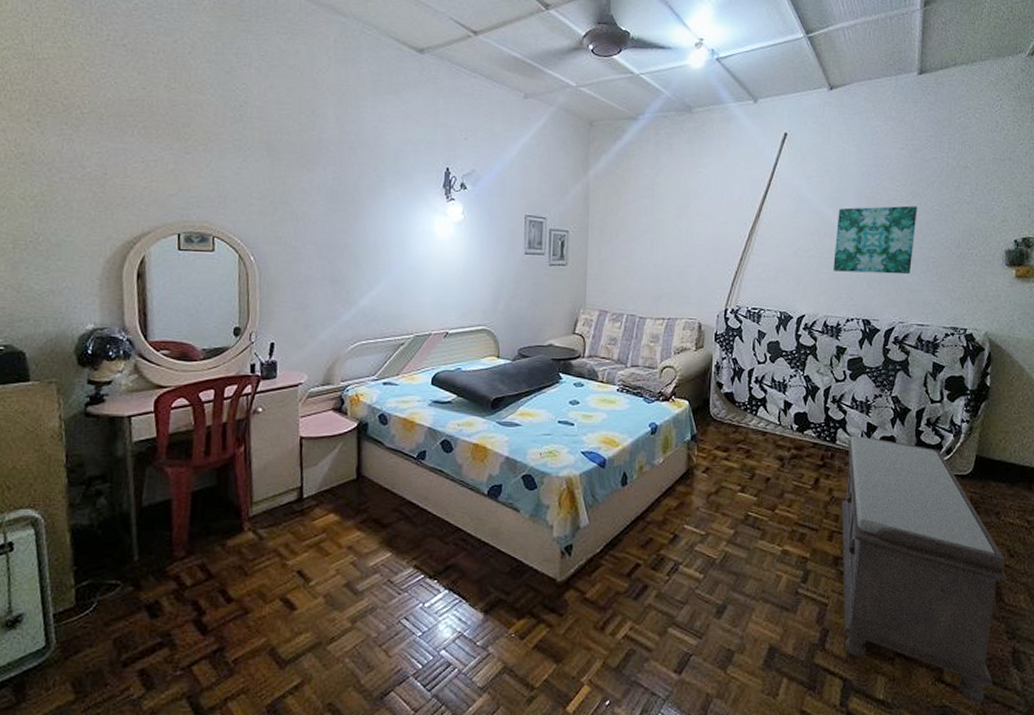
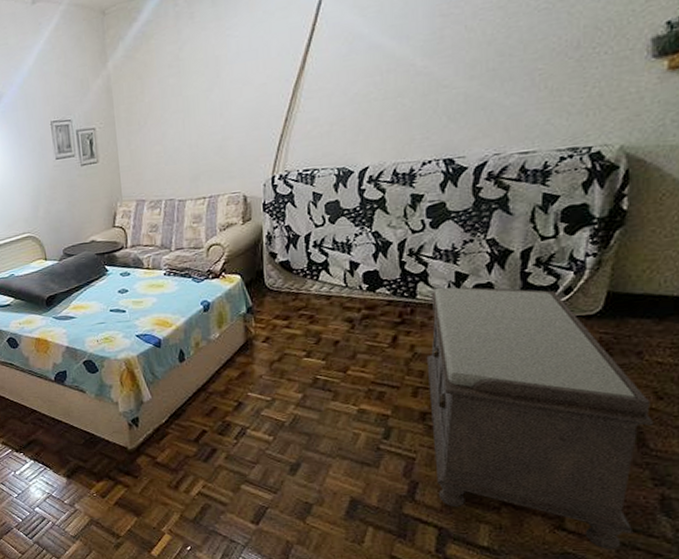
wall art: present [833,205,917,275] -> none [401,10,515,111]

